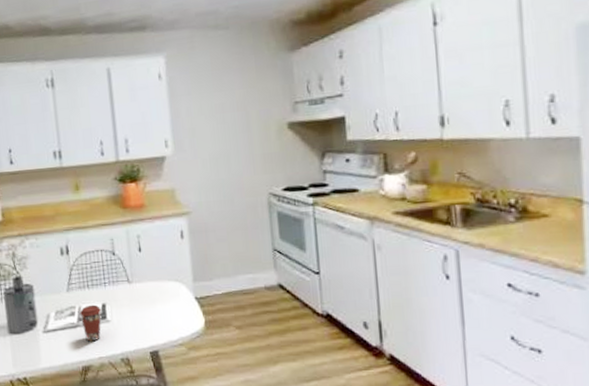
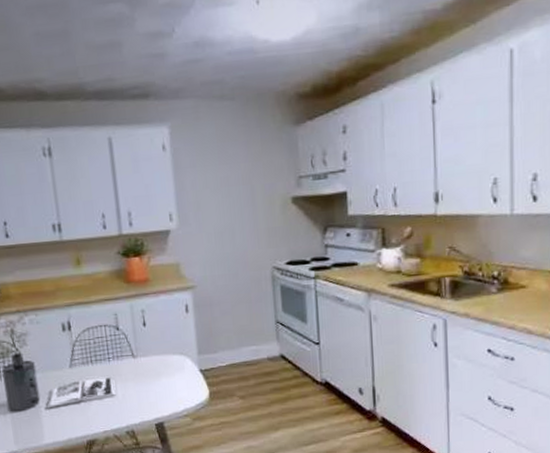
coffee cup: present [79,304,102,342] -> none [83,379,106,417]

